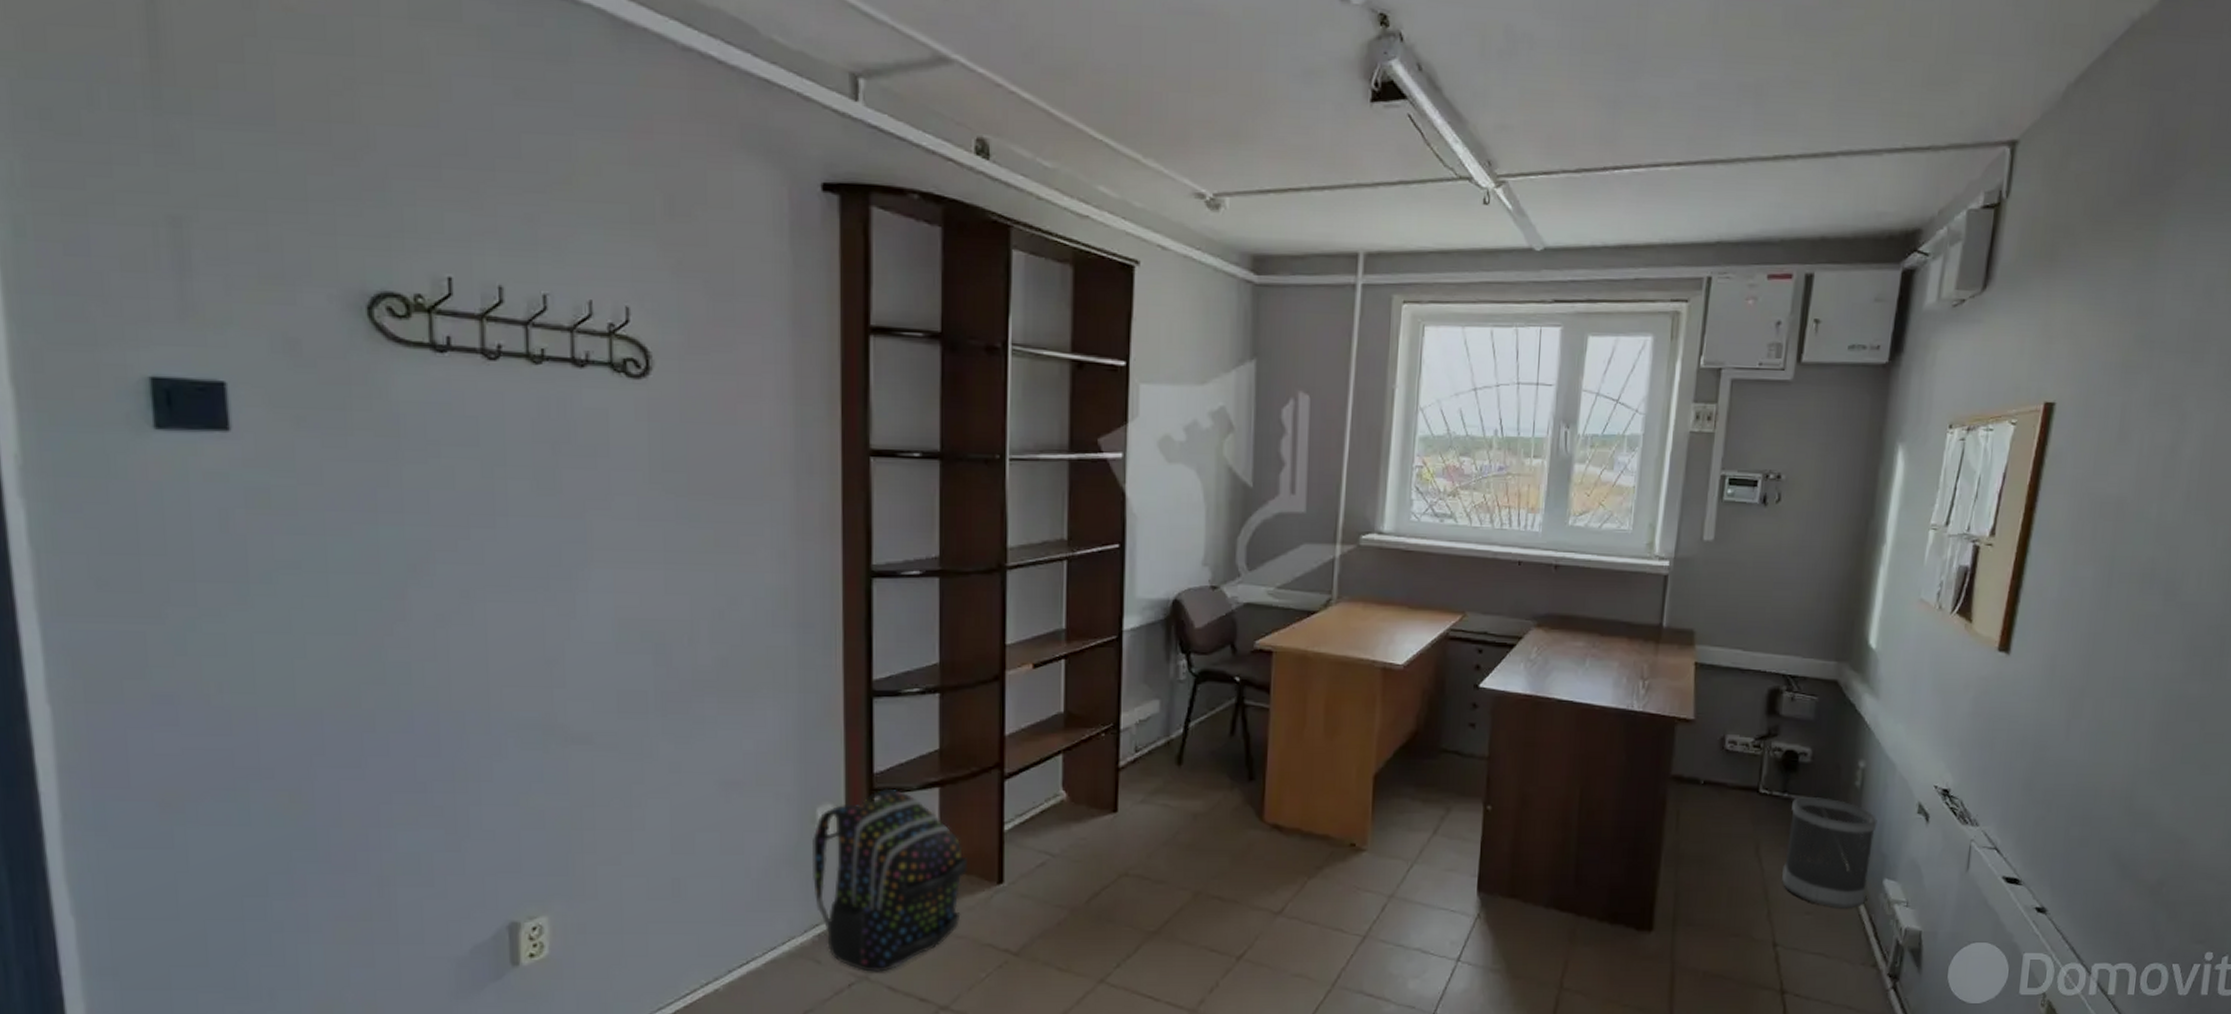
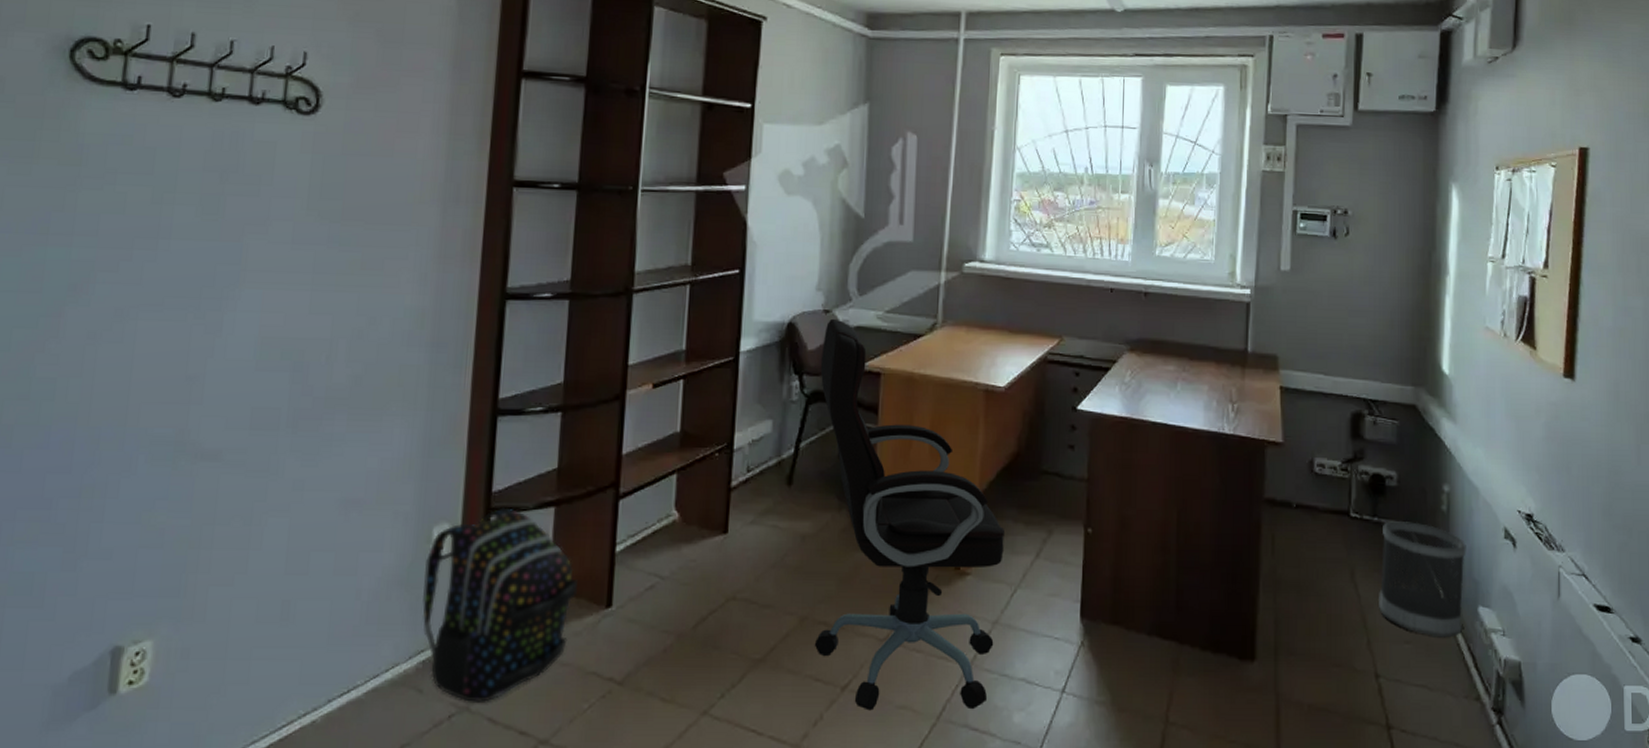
office chair: none [1208,595,1403,978] -> present [814,318,1006,711]

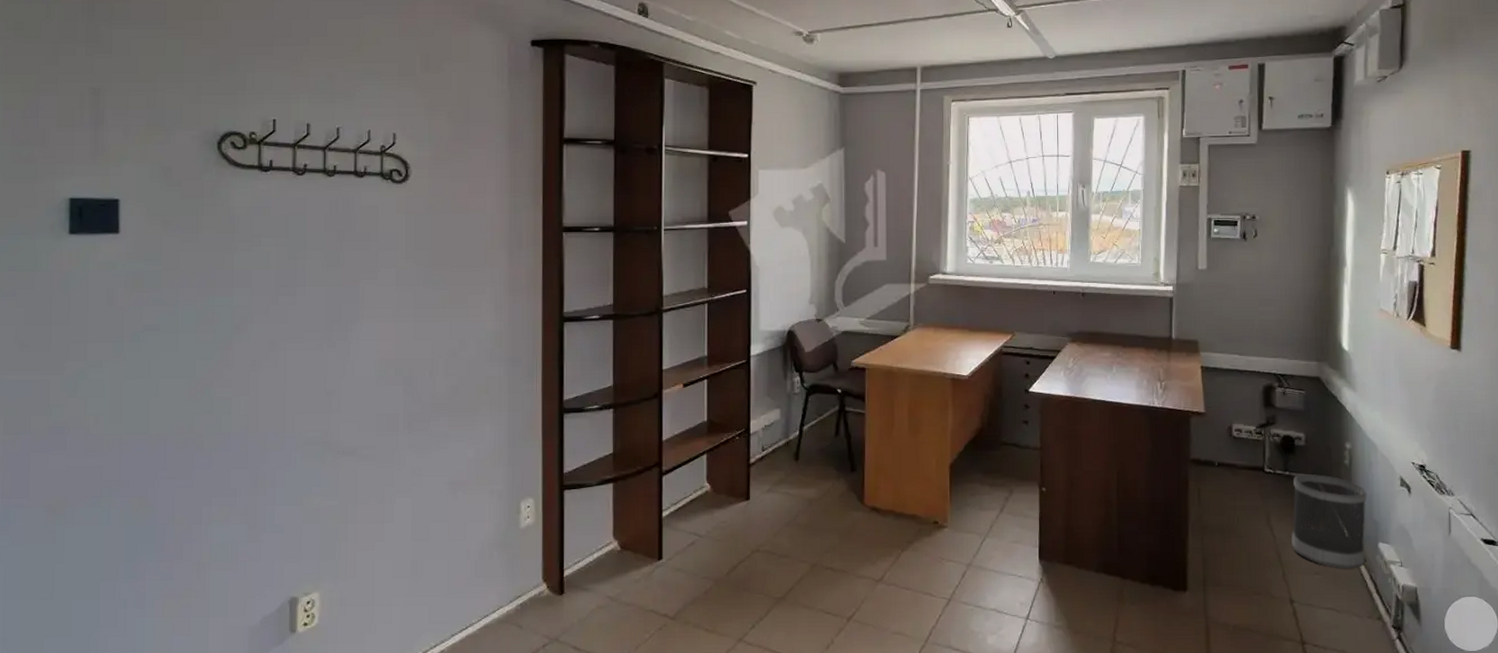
backpack: present [422,507,578,702] -> none [517,485,634,635]
office chair: present [814,318,1006,711] -> none [816,326,974,636]

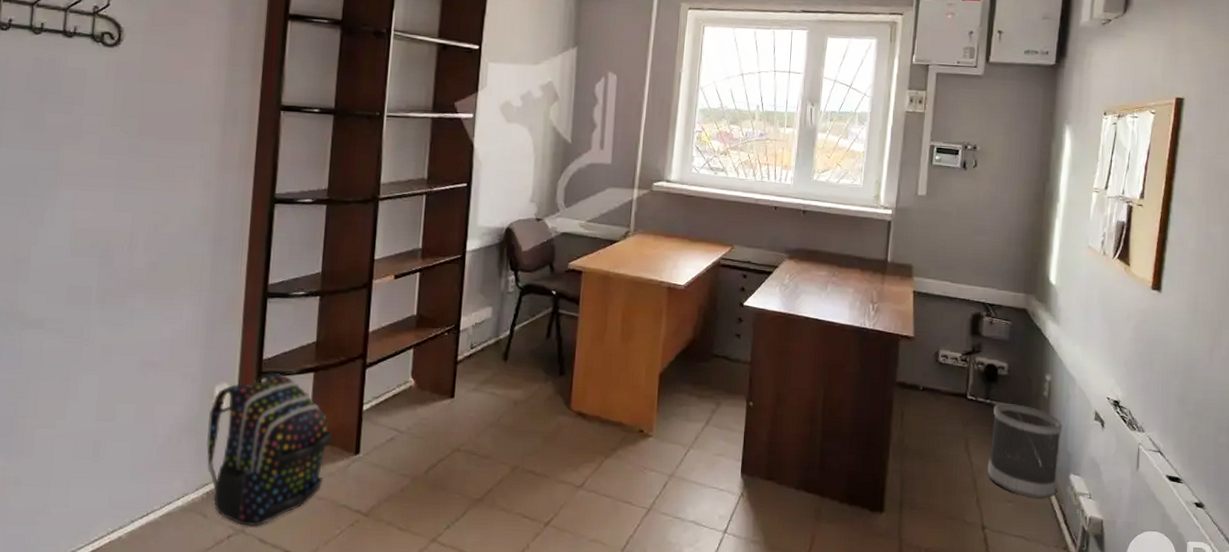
backpack: none [517,485,634,635] -> present [207,372,332,526]

